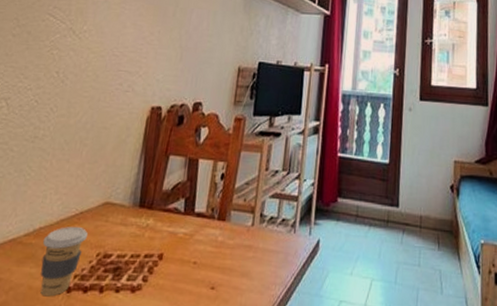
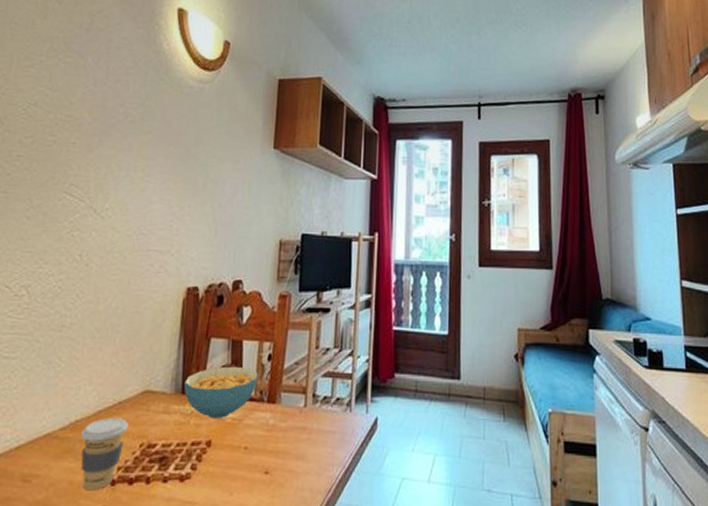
cereal bowl: none [141,183,211,233] -> present [184,366,258,418]

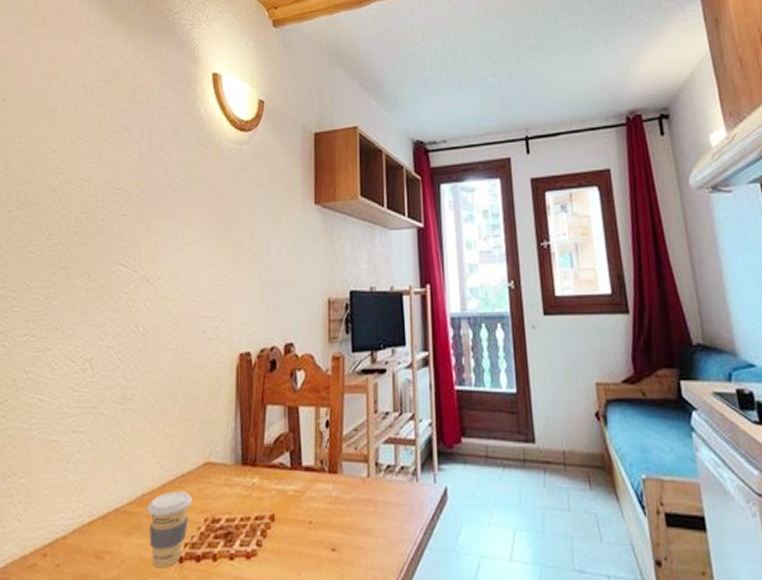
cereal bowl: present [184,366,258,418] -> none [244,434,317,490]

